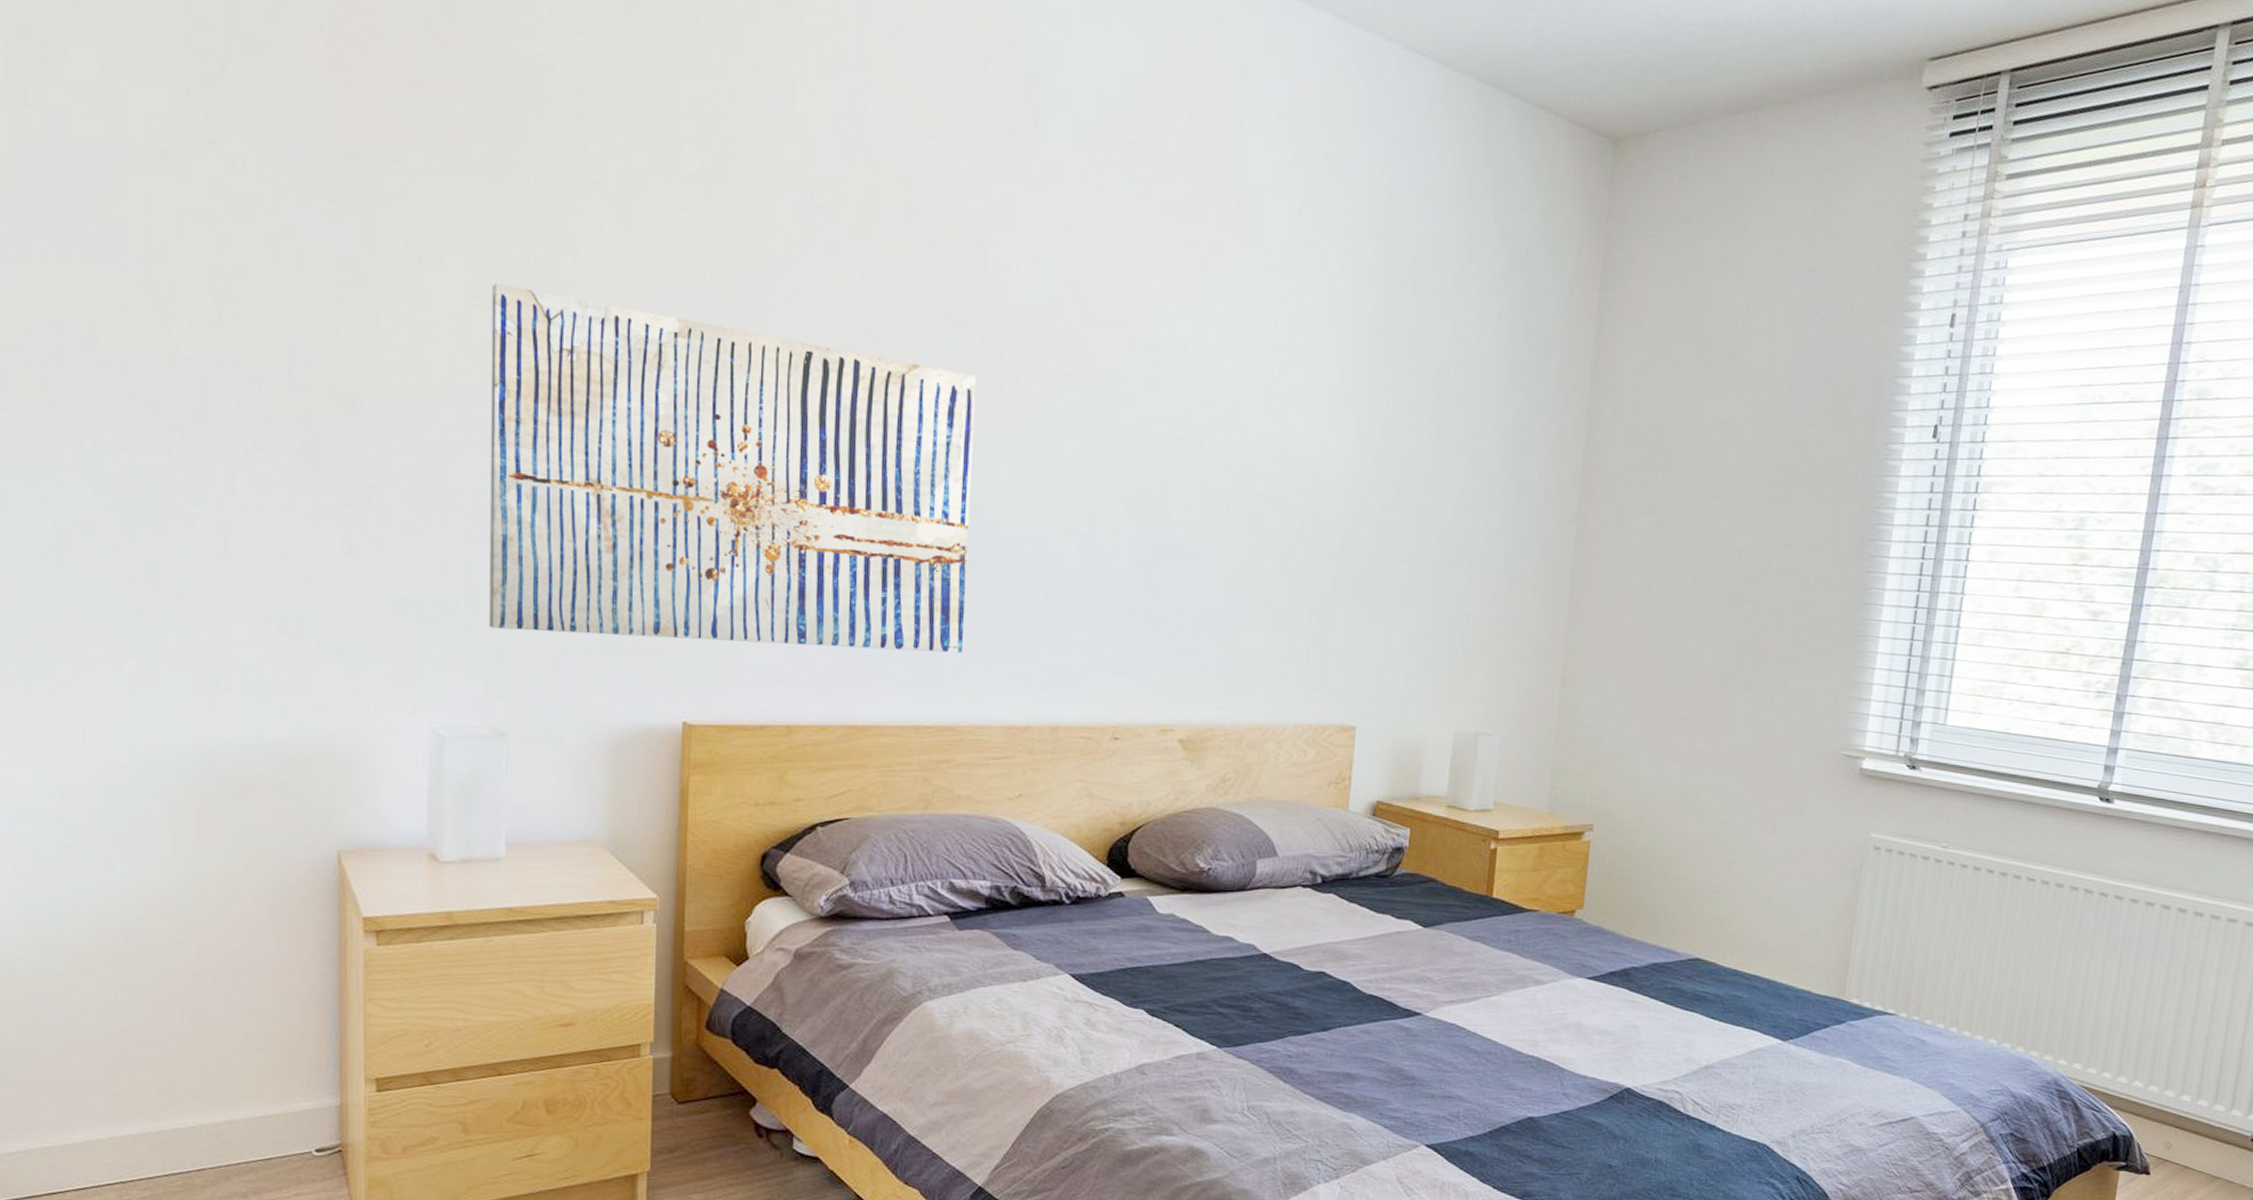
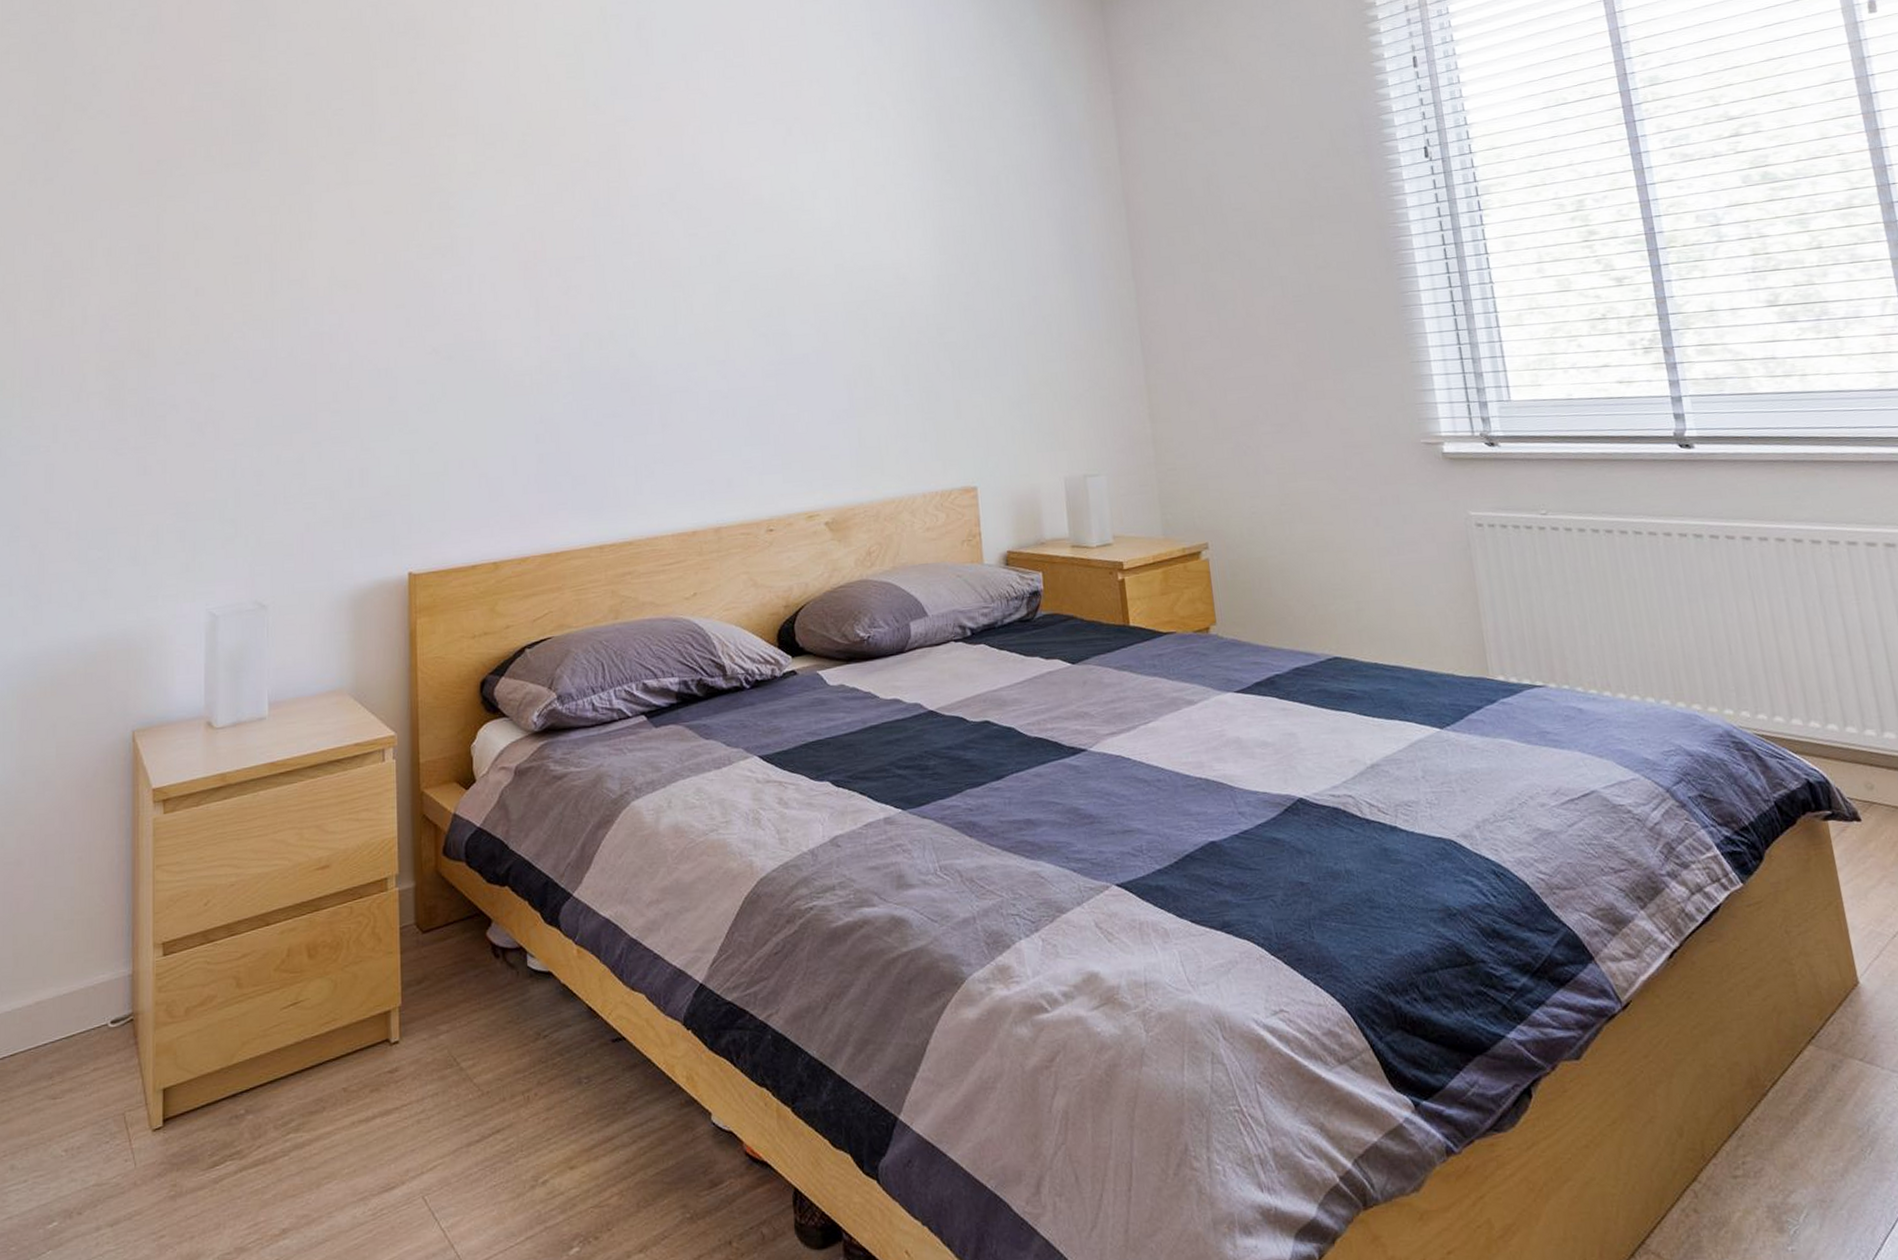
wall art: present [489,283,977,654] -> none [249,243,634,517]

